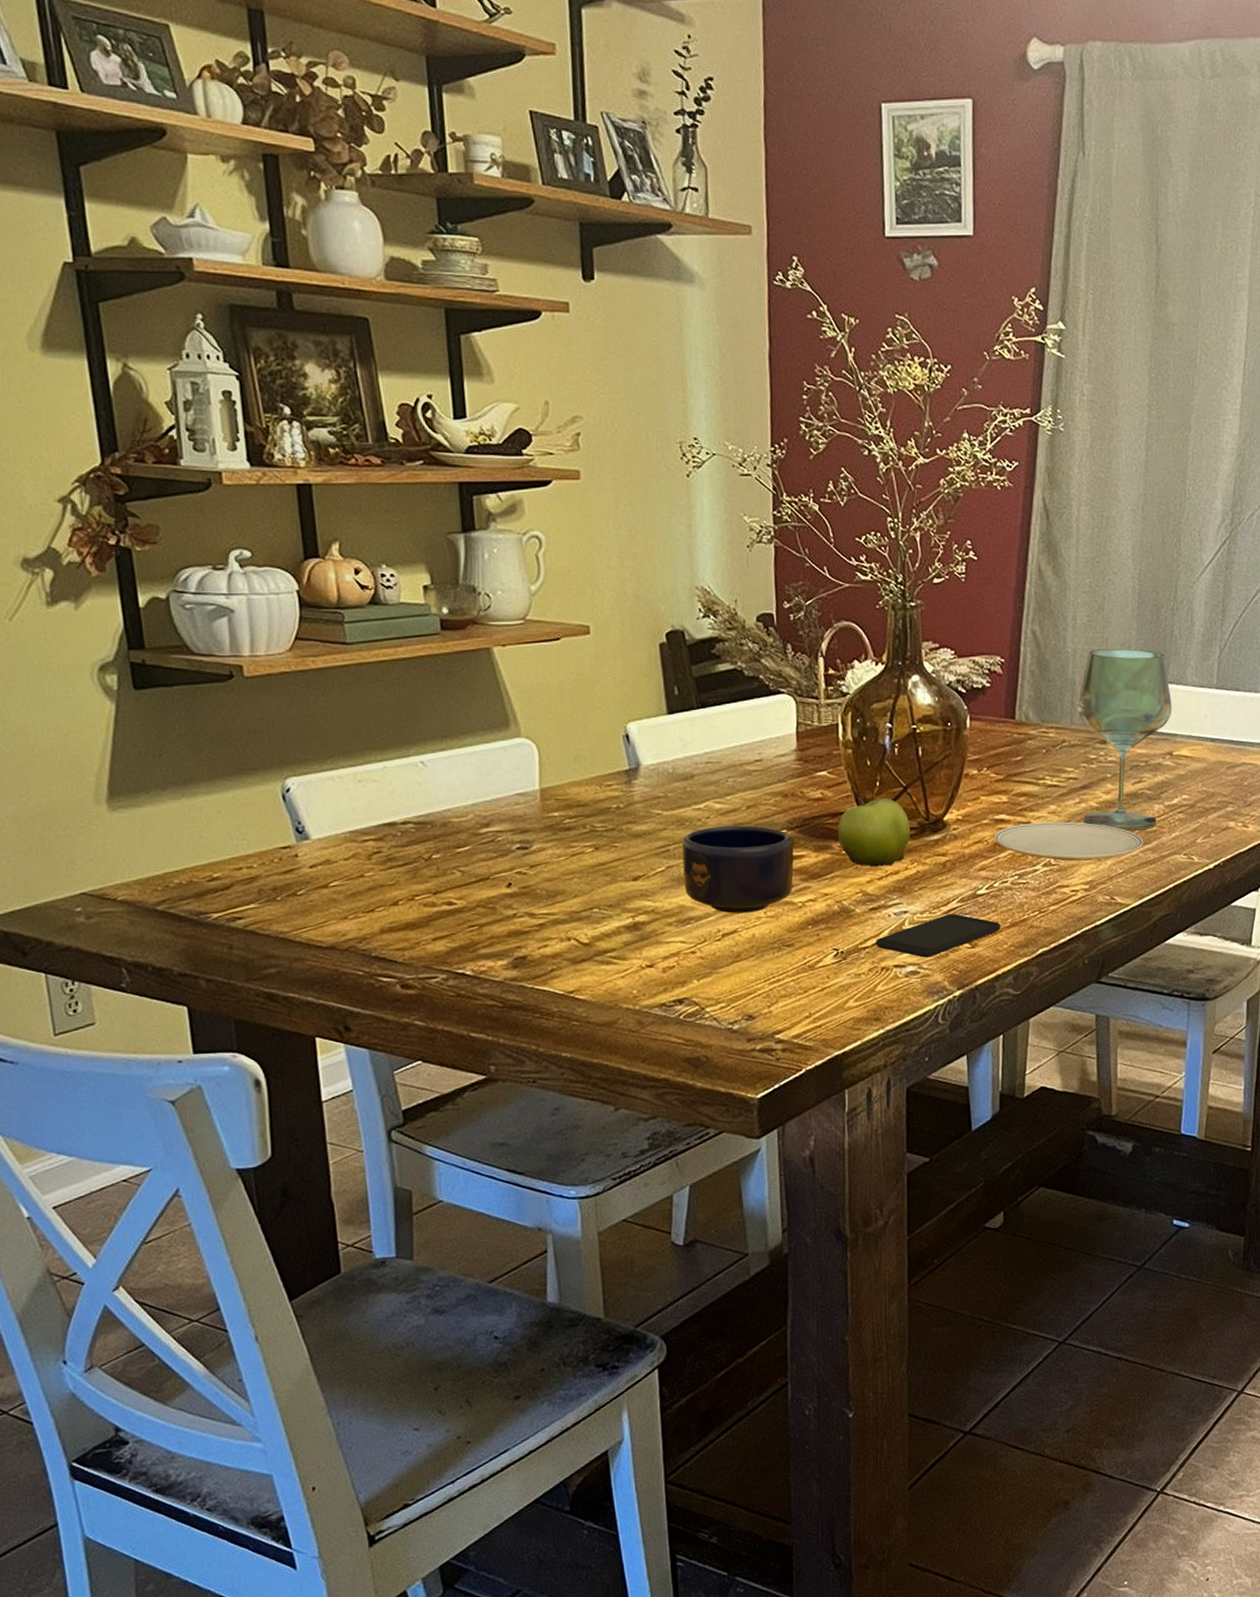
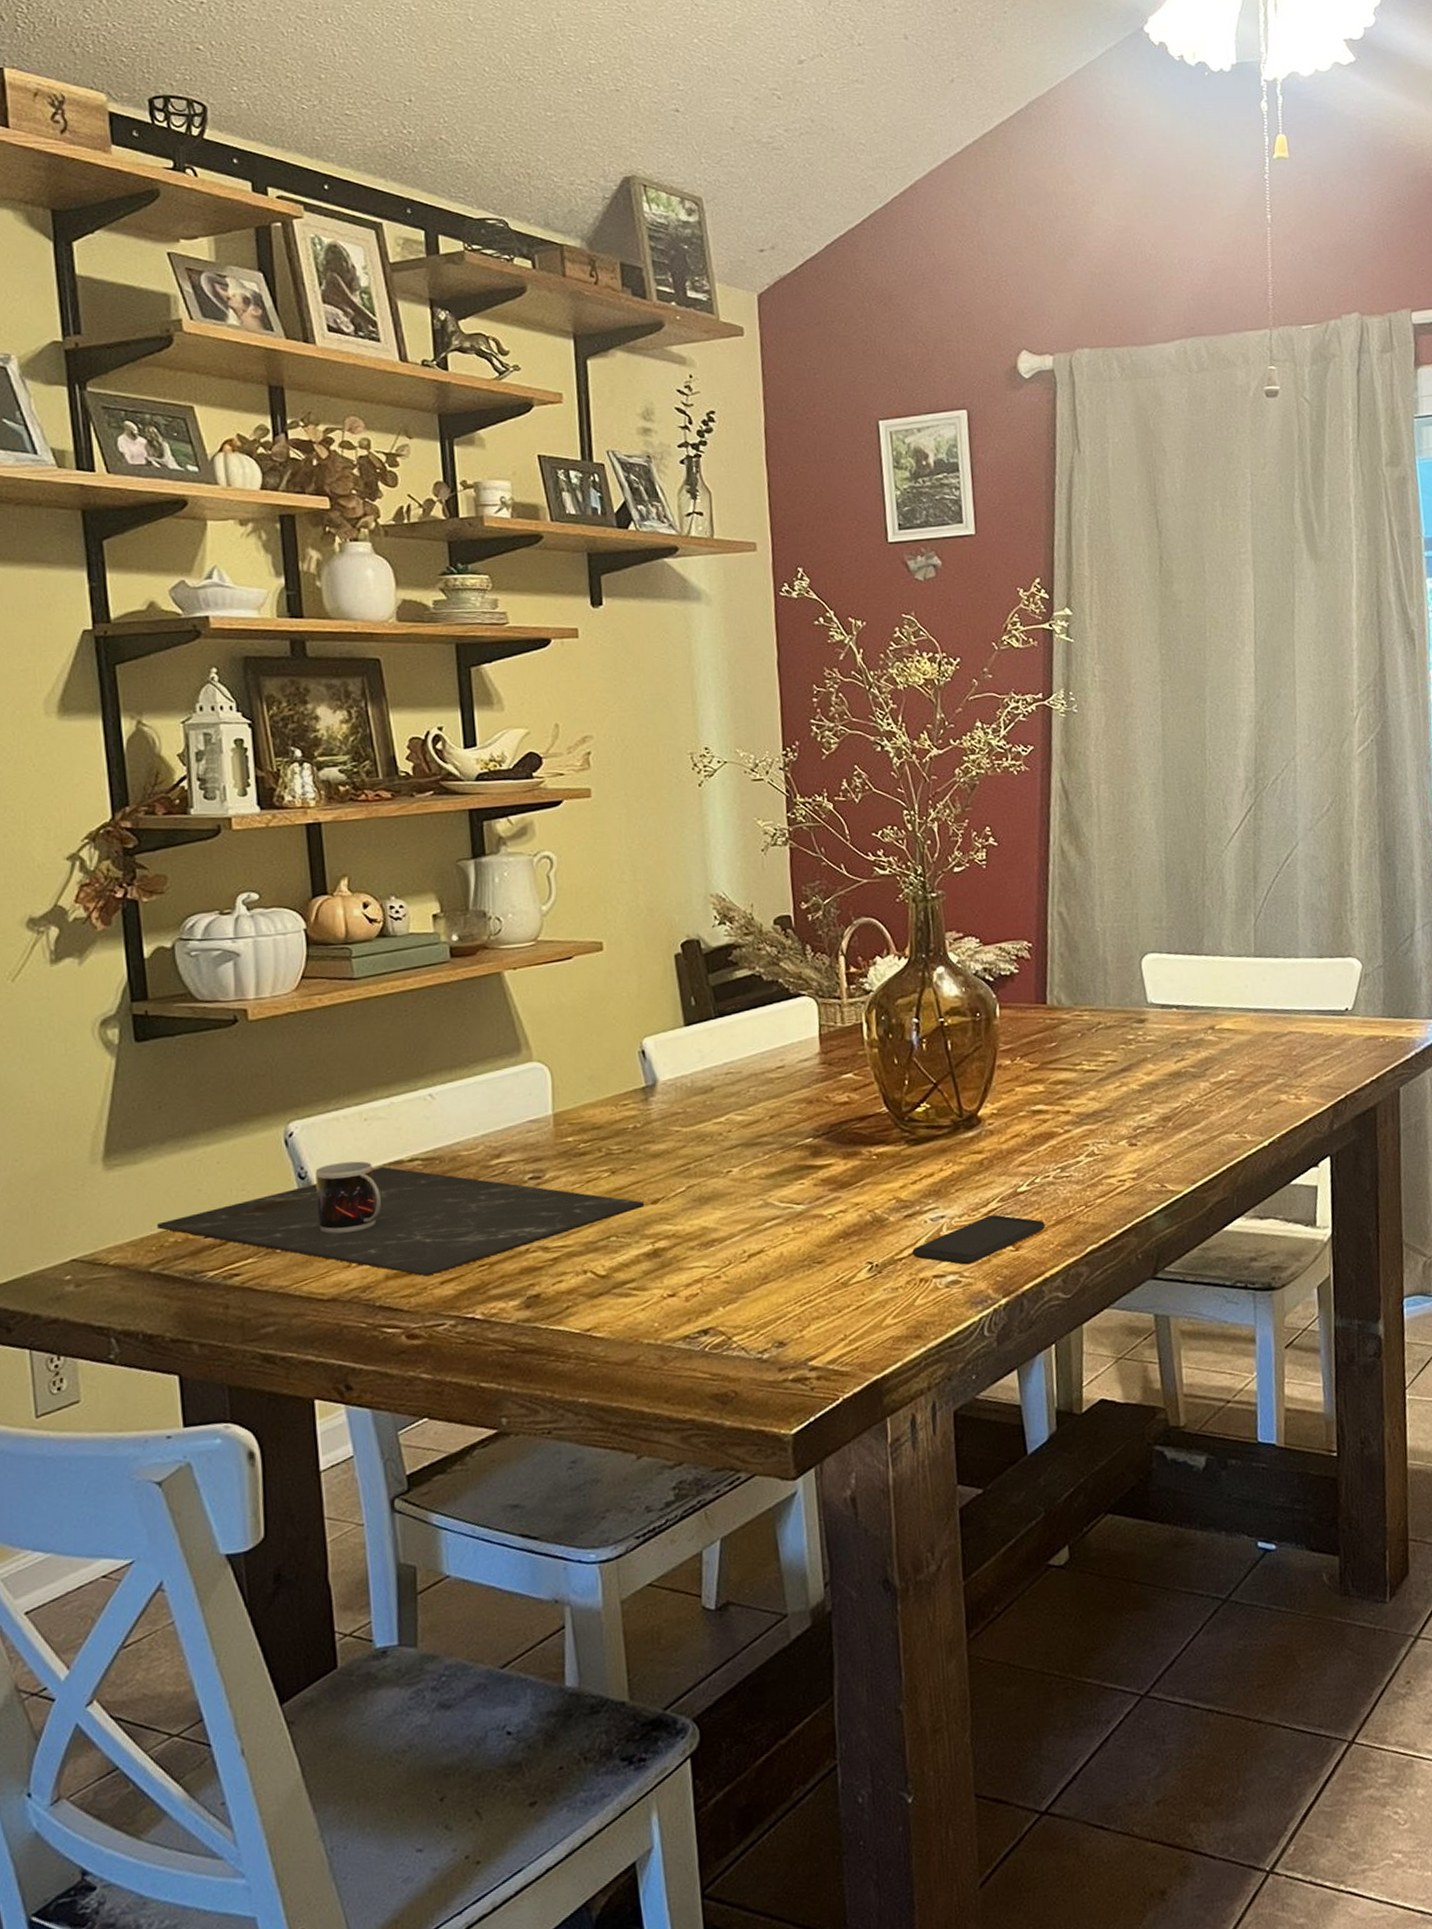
place setting: none [162,820,625,932] -> present [157,1161,644,1277]
mug: present [681,825,794,914] -> none [702,1136,822,1232]
fruit: present [837,796,911,867] -> none [866,1096,944,1171]
plate: present [993,821,1144,861] -> none [1031,1107,1192,1150]
wine glass: present [1077,648,1172,831] -> none [1110,923,1211,1113]

